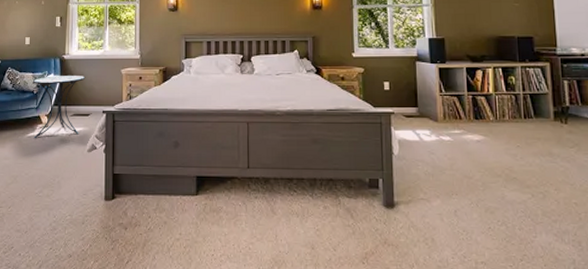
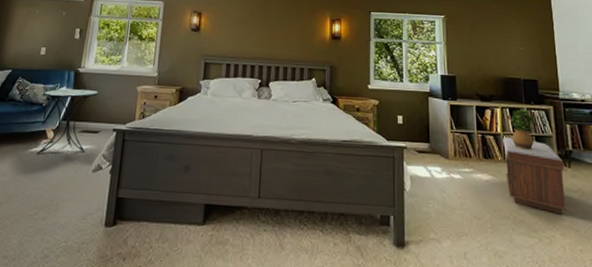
bench: none [495,97,562,170] -> present [503,137,567,215]
potted plant: none [502,67,530,108] -> present [509,108,535,150]

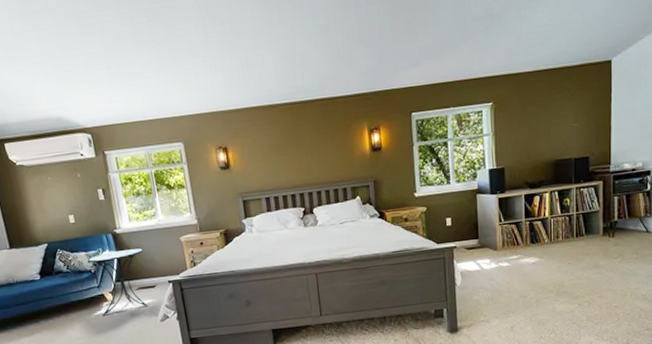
bench: present [503,137,567,215] -> none [550,218,608,280]
potted plant: present [509,108,535,150] -> none [558,189,583,229]

